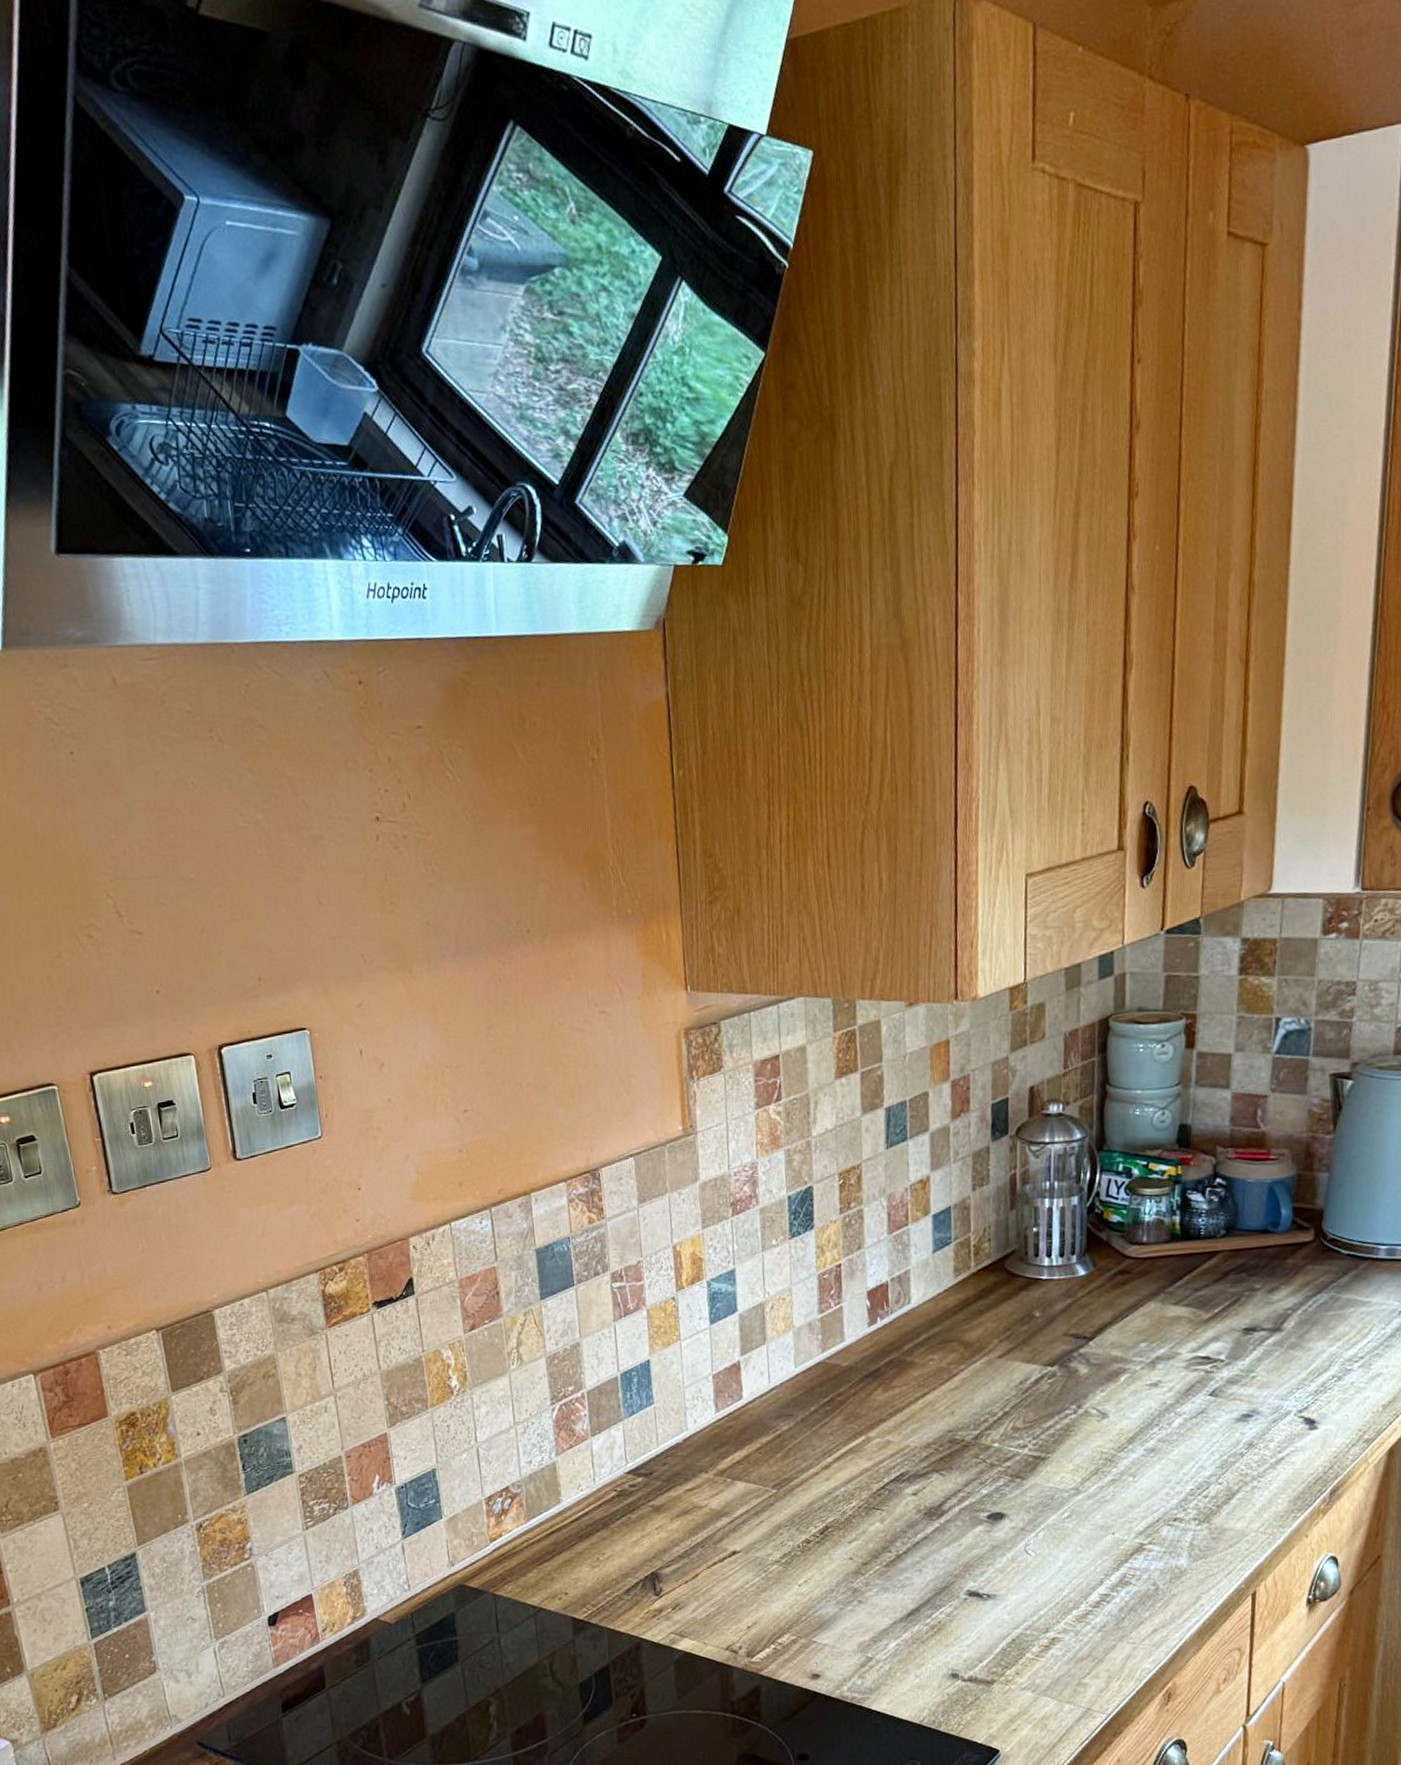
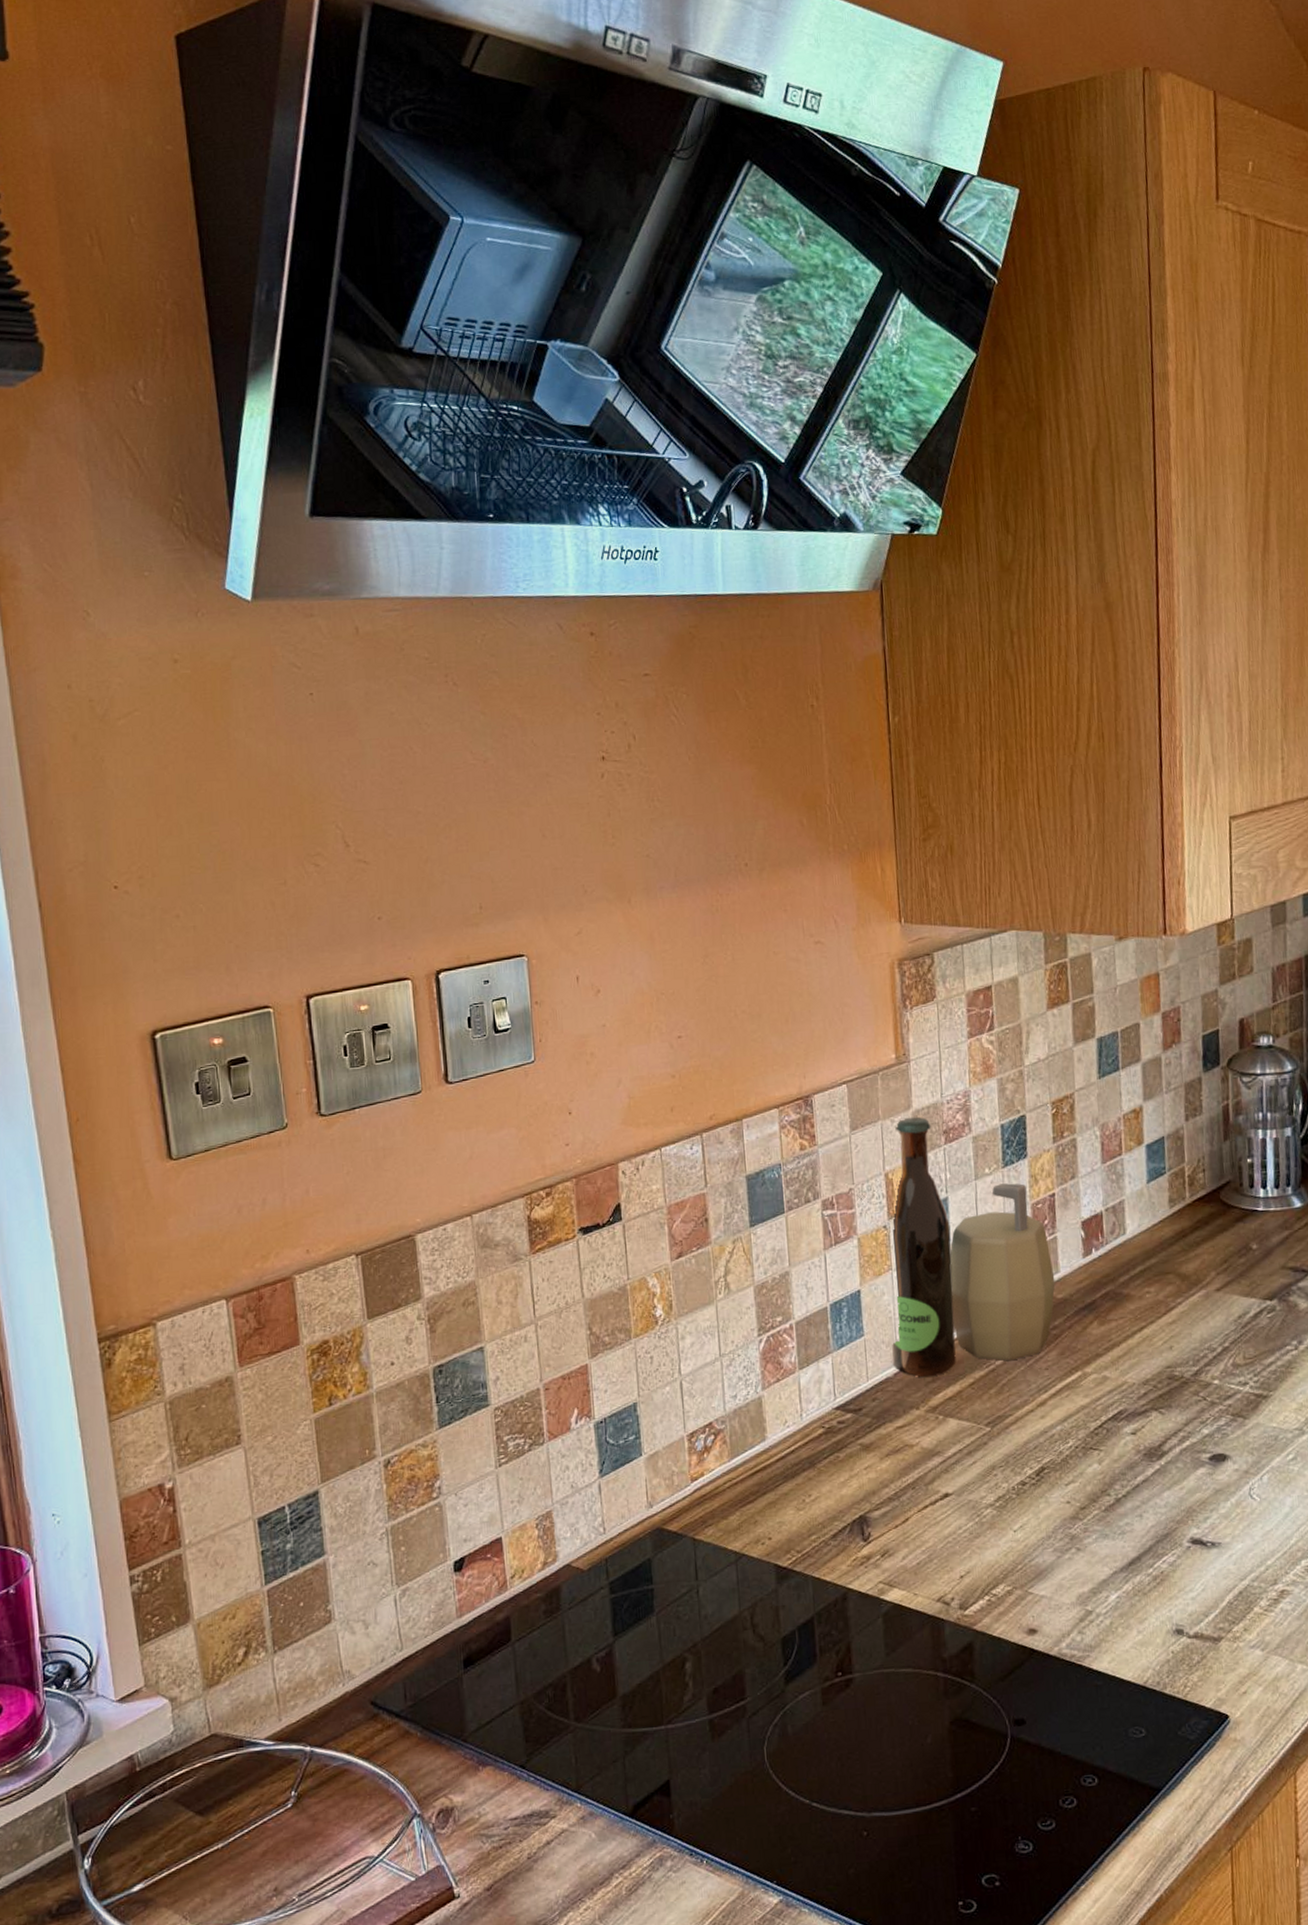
bottle: none [680,1189,744,1443] -> present [891,1116,956,1377]
soap dispenser: none [737,1254,841,1427] -> present [950,1183,1055,1361]

